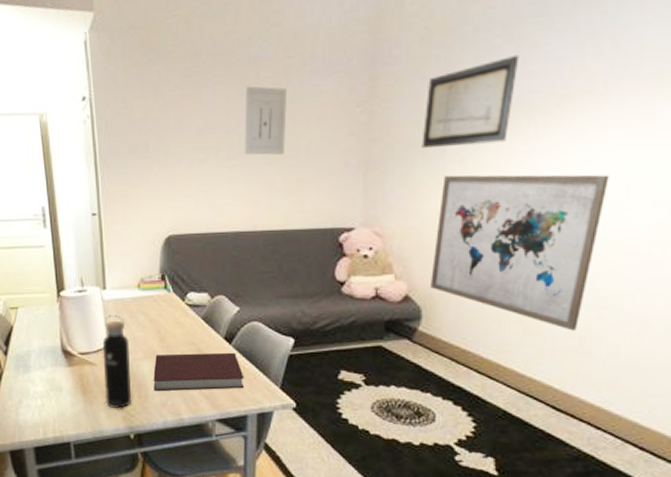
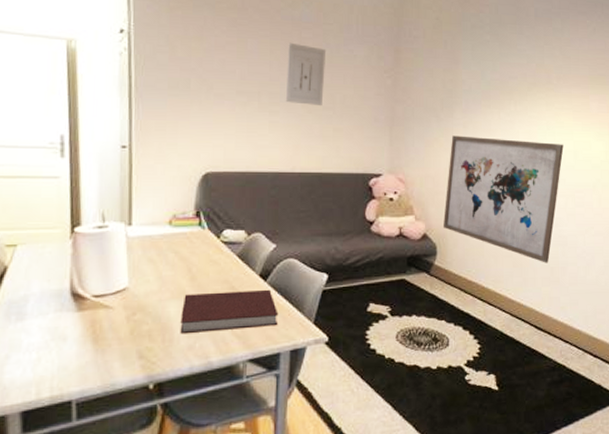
water bottle: present [102,315,132,409] -> none [121,253,155,357]
wall art: present [422,54,519,149] -> none [435,49,502,113]

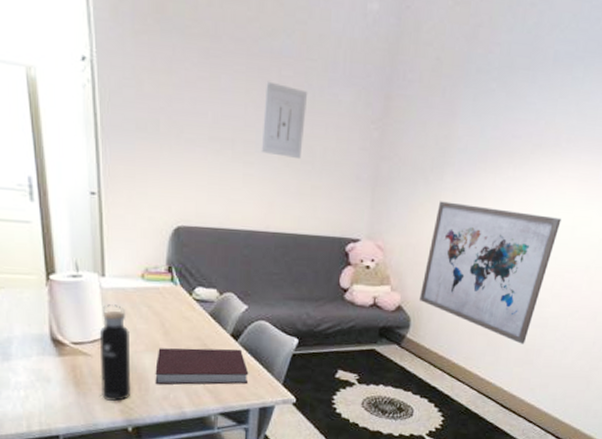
water bottle: none [121,253,155,357] -> present [99,304,131,402]

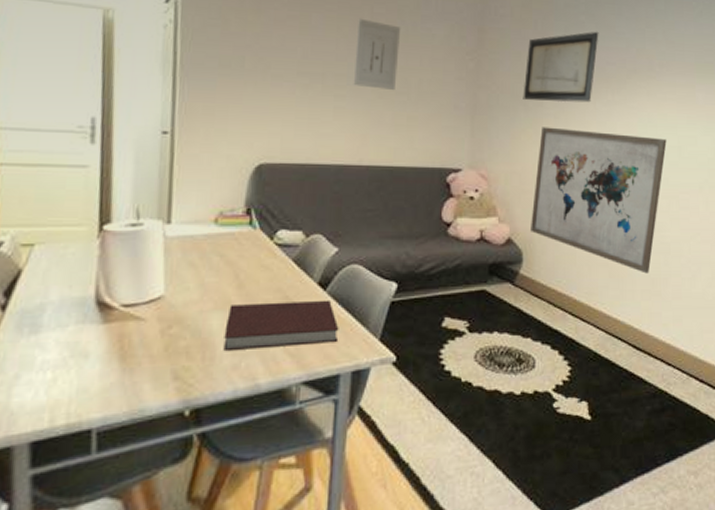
water bottle: present [99,304,131,402] -> none [153,255,196,378]
wall art: none [424,100,509,178] -> present [523,31,599,103]

